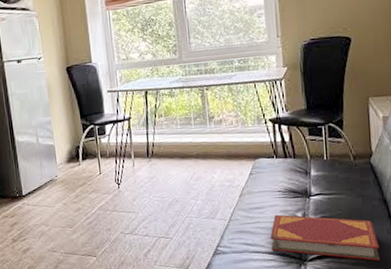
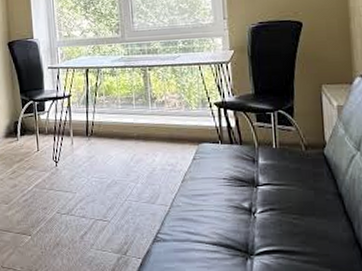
hardback book: present [270,214,380,261] -> none [214,203,334,261]

